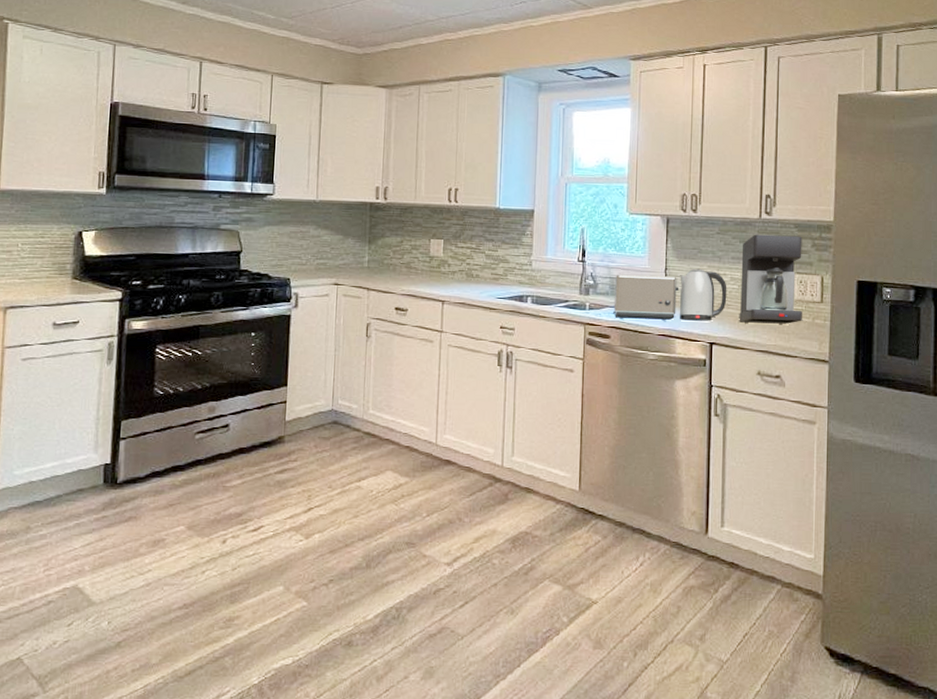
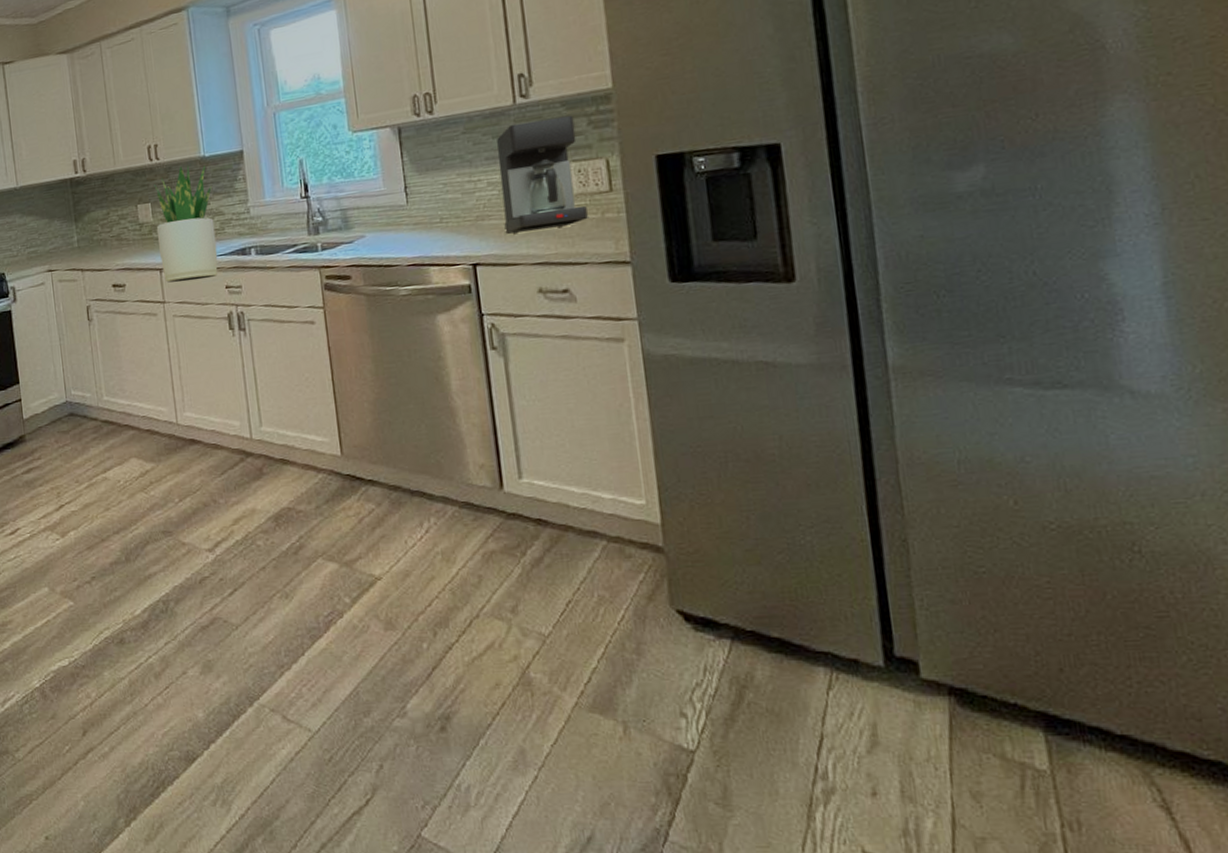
planter: none [445,213,501,317] -> present [154,165,218,283]
toaster: present [613,274,679,321] -> none [346,194,426,256]
kettle: present [679,268,727,322] -> none [423,179,487,244]

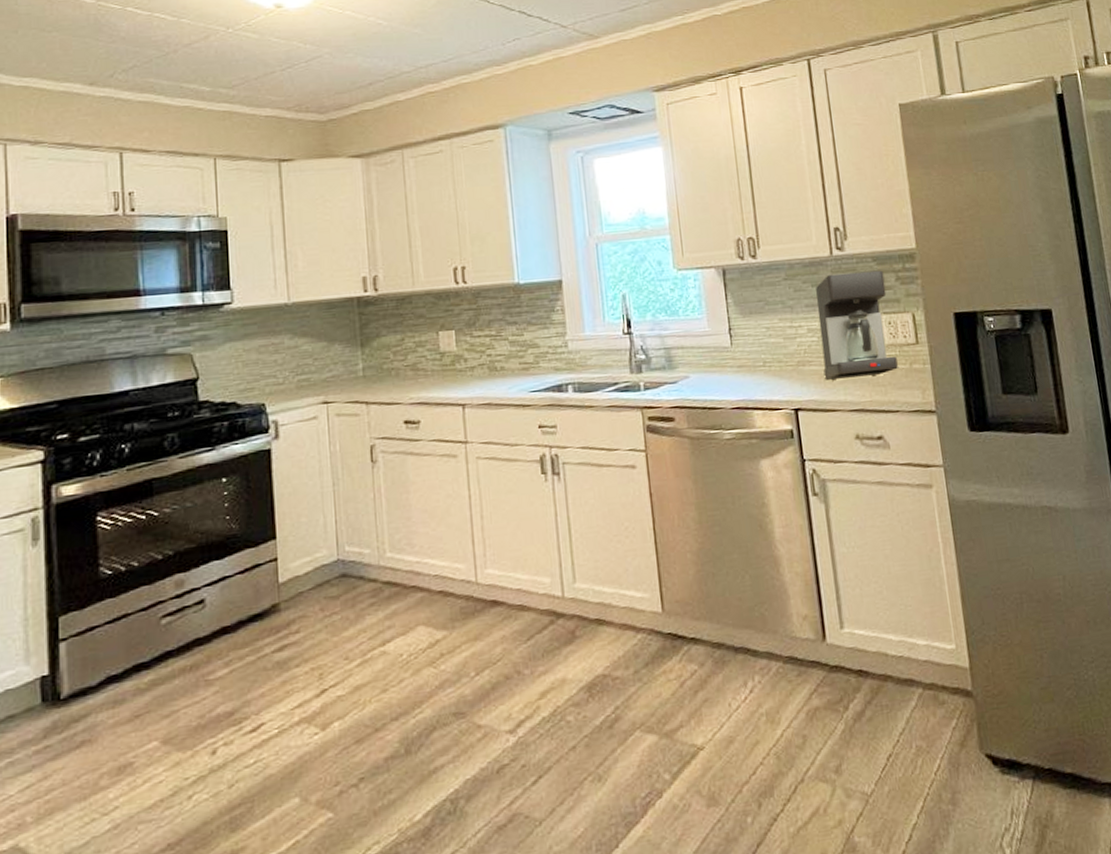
planter: present [154,165,218,283] -> none [459,292,531,421]

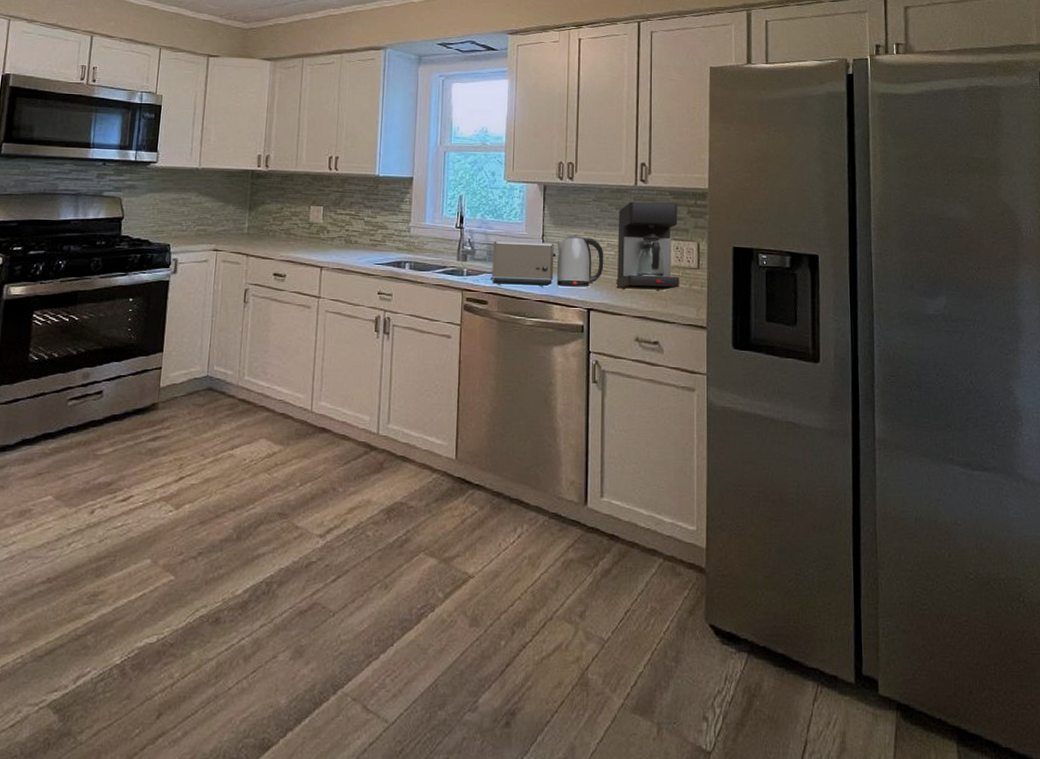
toaster: none [670,336,750,397] -> present [491,240,557,287]
kettle: none [747,323,807,388] -> present [556,235,604,288]

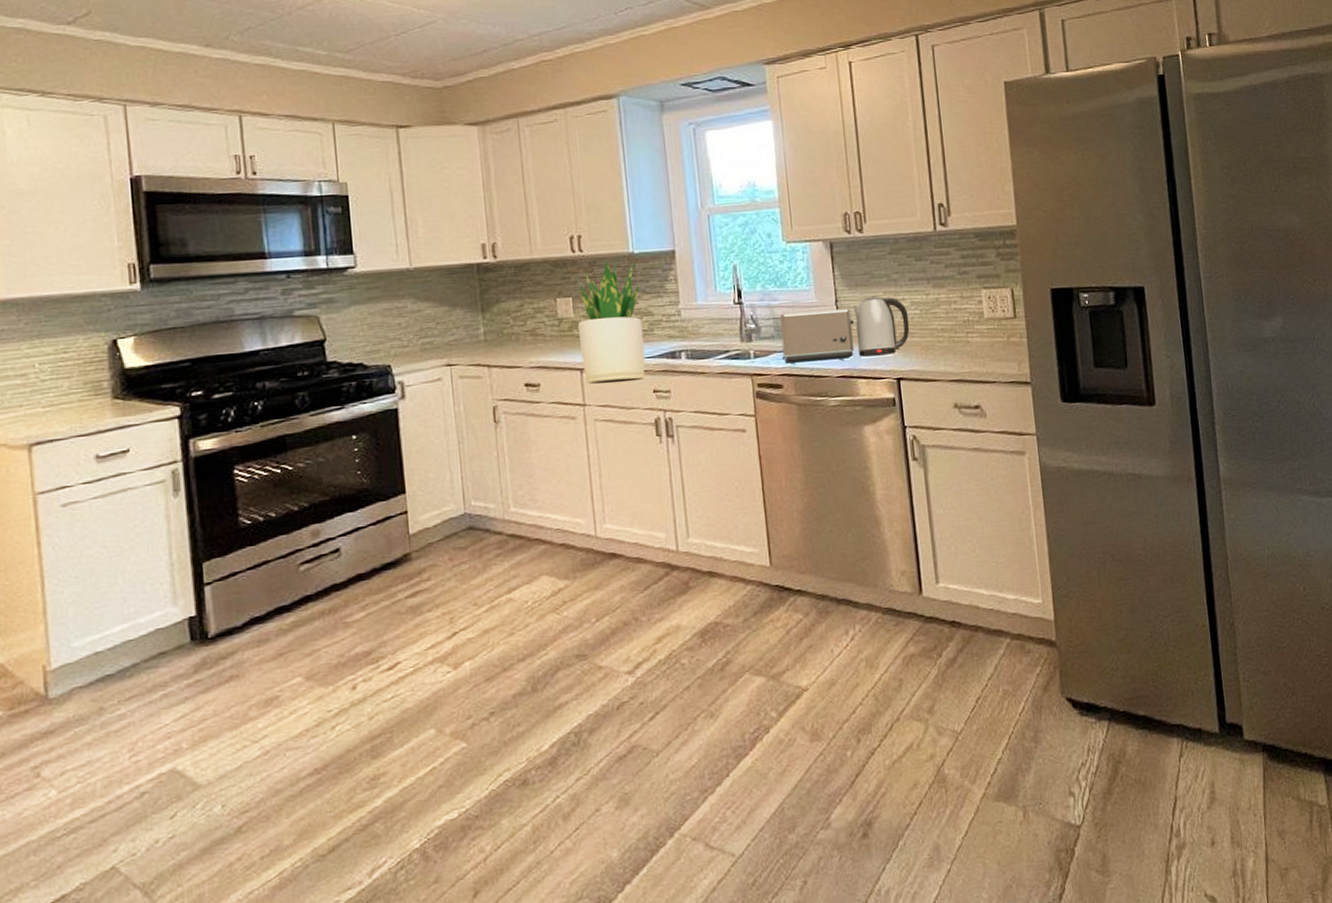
planter: none [323,180,380,283] -> present [576,261,646,385]
coffee maker: present [616,201,679,291] -> none [919,246,996,353]

